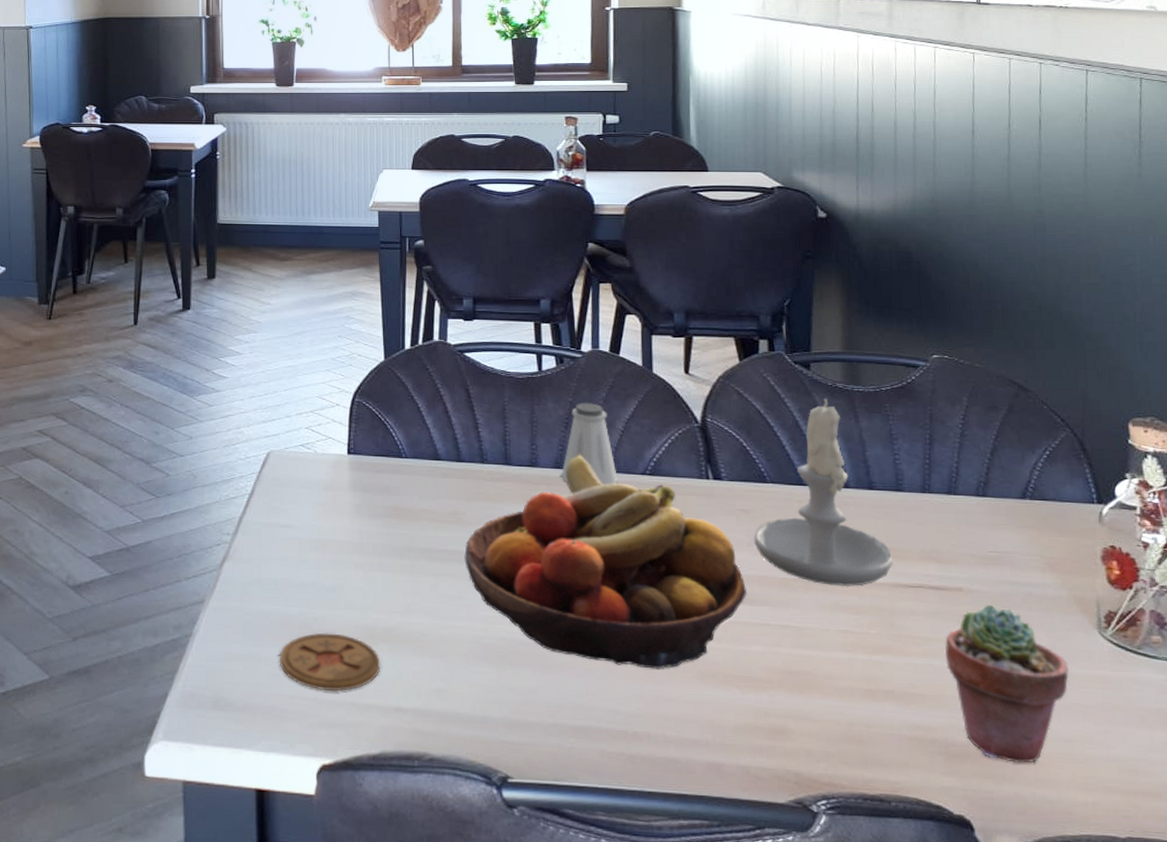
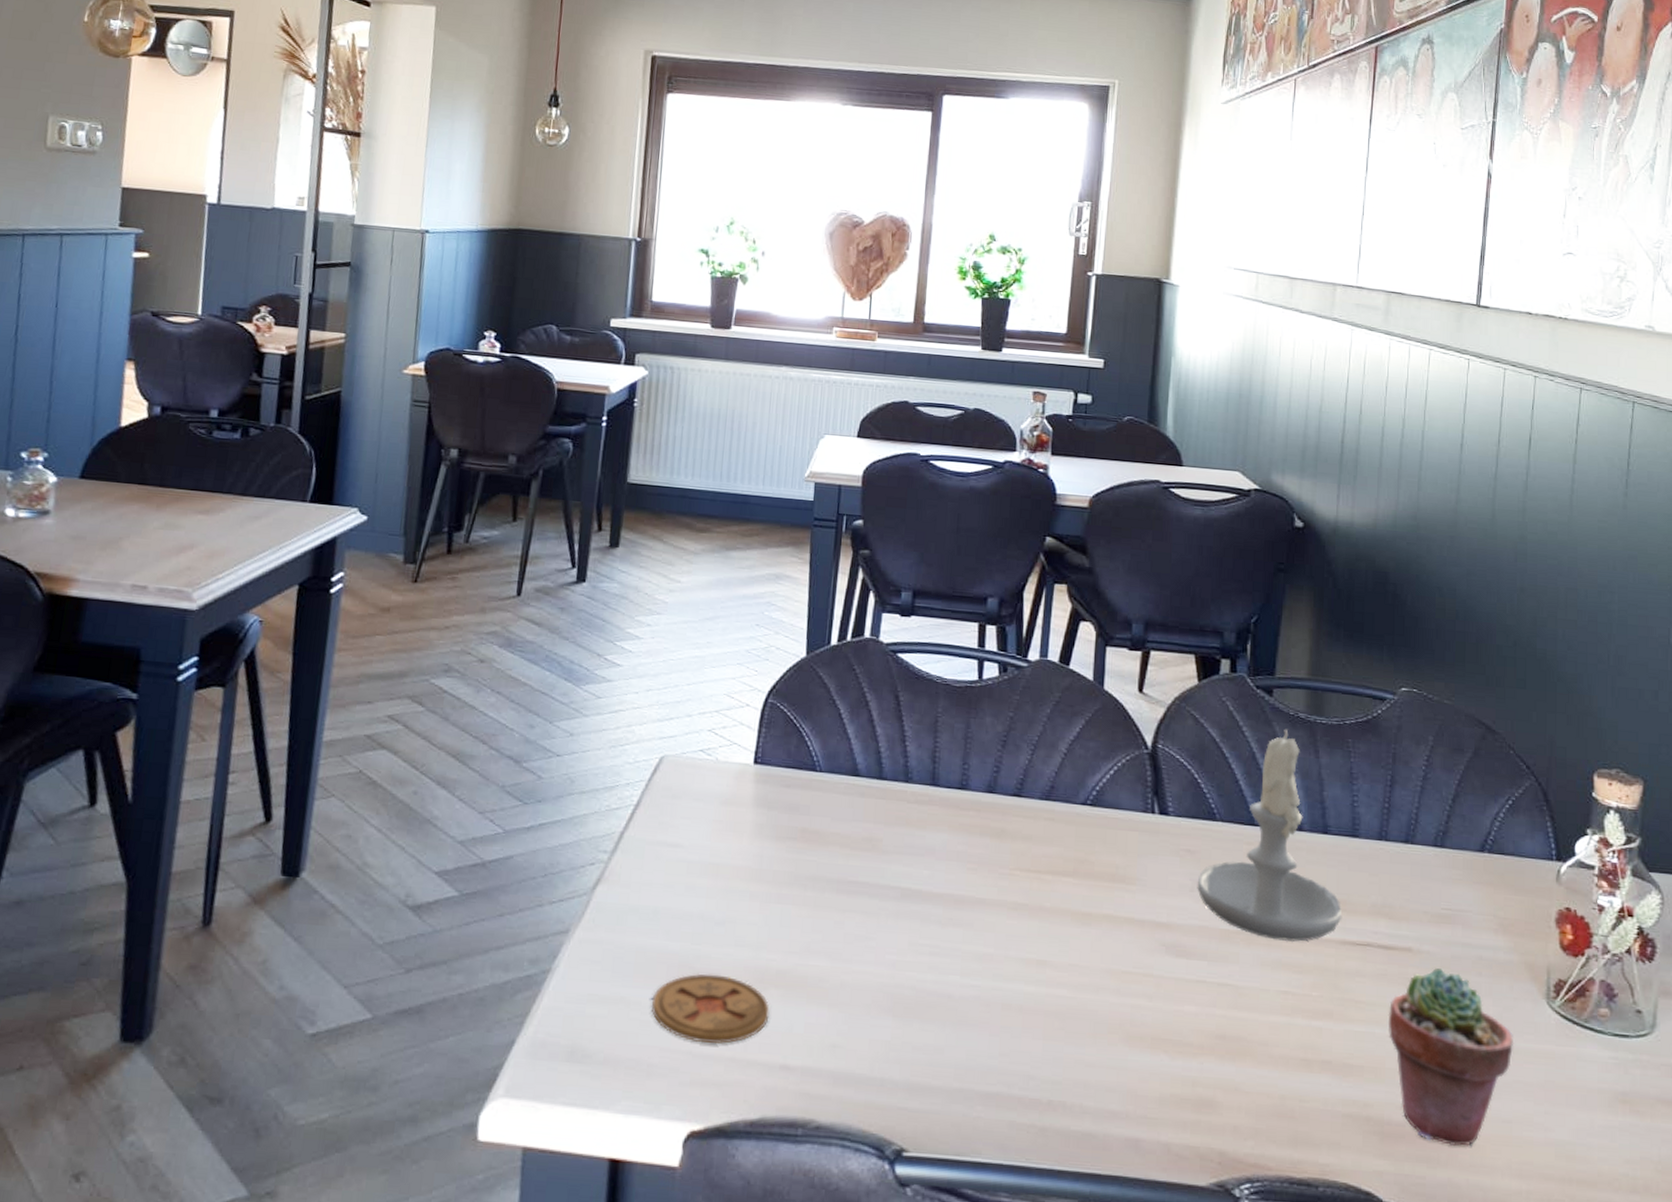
fruit bowl: present [464,454,746,670] -> none [876,777,1184,1030]
saltshaker: present [561,402,618,486] -> none [993,718,1055,816]

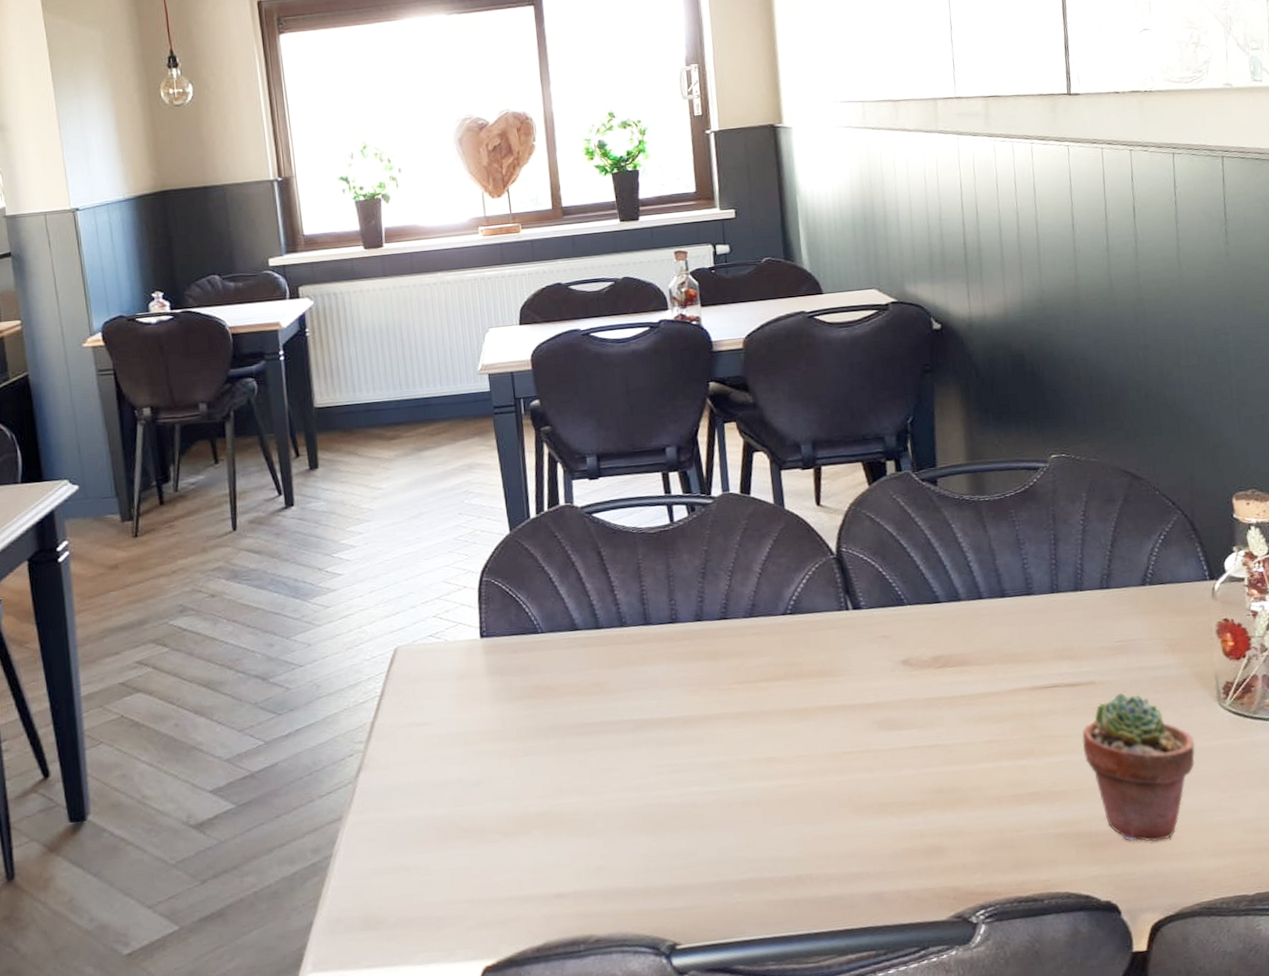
coaster: present [651,973,770,1044] -> none [428,828,537,890]
candle: present [1197,730,1343,942] -> none [896,513,1030,699]

